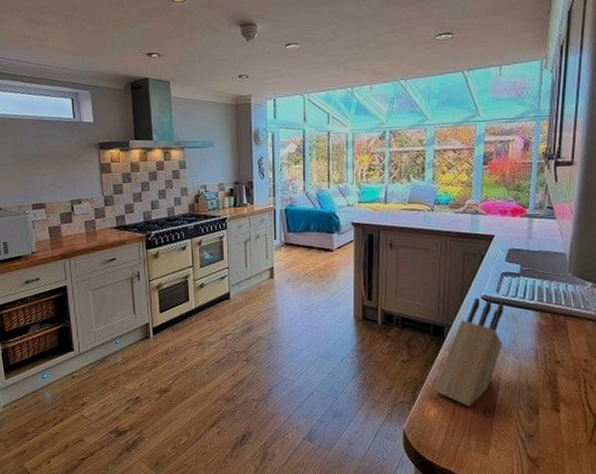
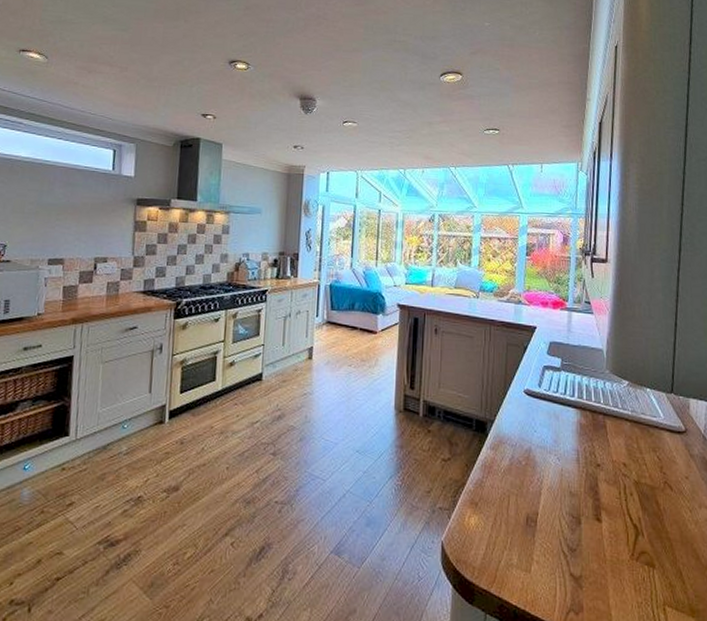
knife block: present [433,297,504,407] -> none [474,391,546,515]

